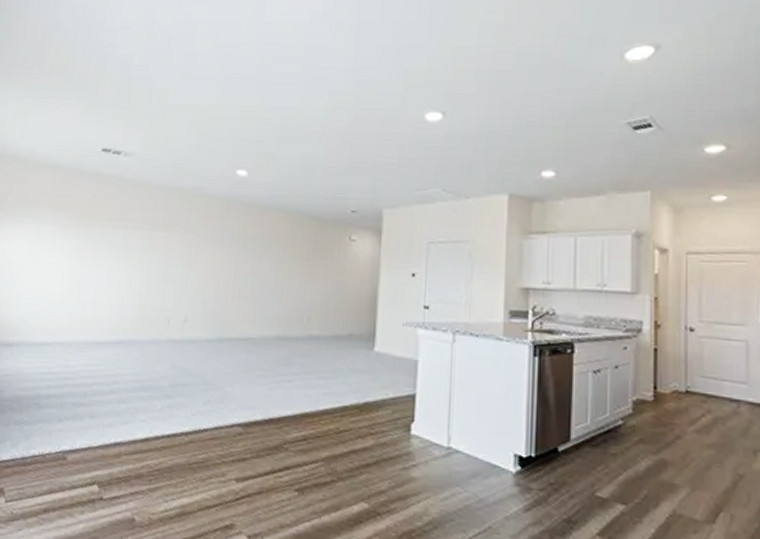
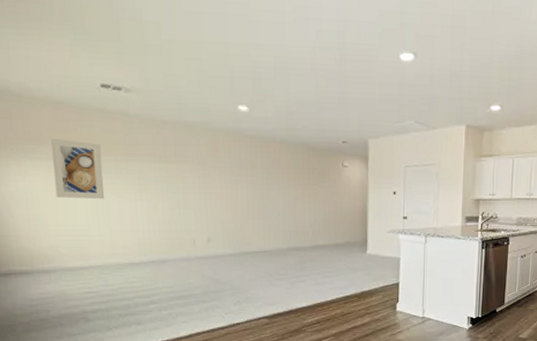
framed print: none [37,201,90,268] -> present [51,138,105,200]

